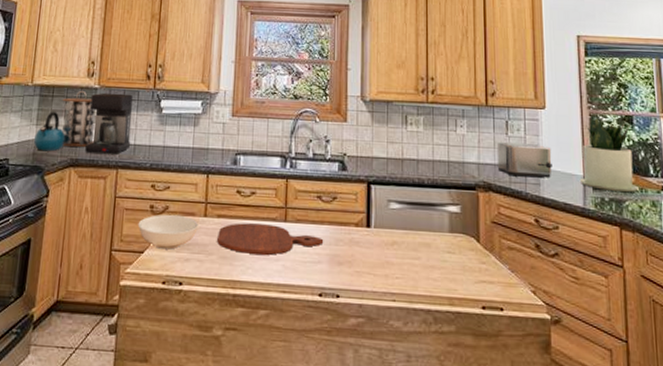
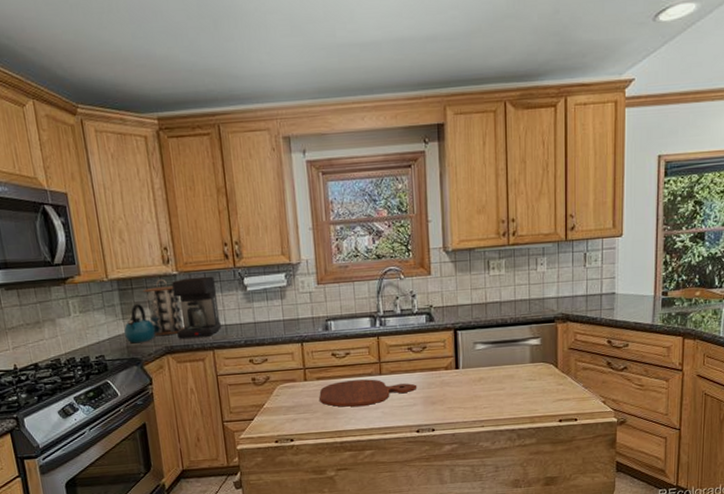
bowl: present [138,214,199,250] -> none [243,382,301,414]
toaster: present [496,142,552,178] -> none [575,271,626,305]
planter: present [579,118,639,193] -> none [650,238,703,307]

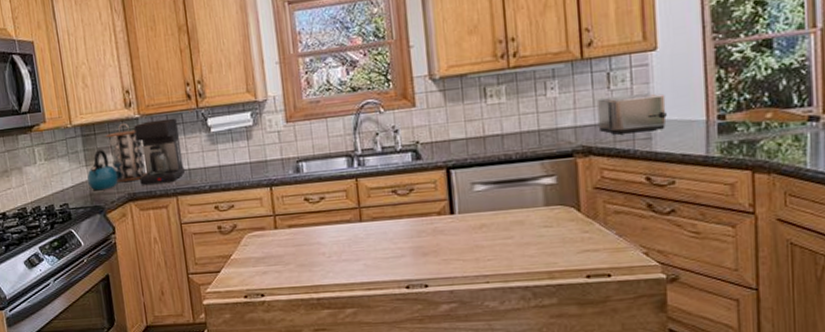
cutting board: present [319,379,417,407] -> none [292,226,405,259]
toaster: none [575,271,626,305] -> present [596,93,667,135]

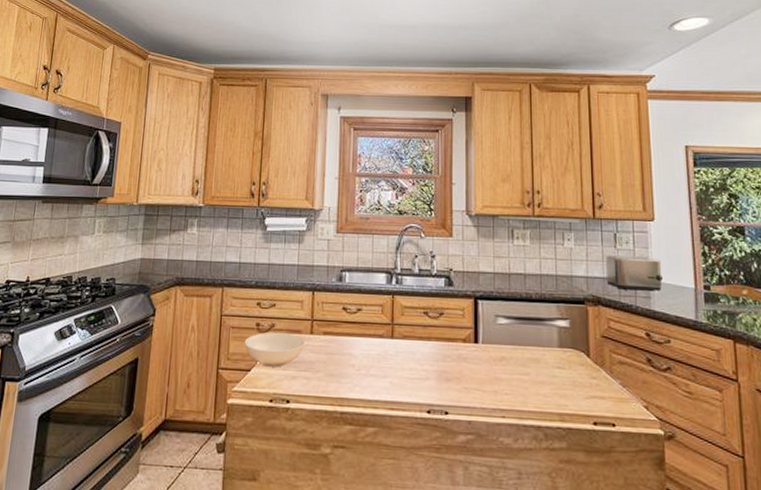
kettle: present [86,150,119,191] -> none [139,231,171,271]
spice rack: present [105,122,148,183] -> none [167,209,200,267]
coffee maker: present [134,118,186,185] -> none [190,211,237,273]
bowl: none [208,231,271,266] -> present [244,332,306,368]

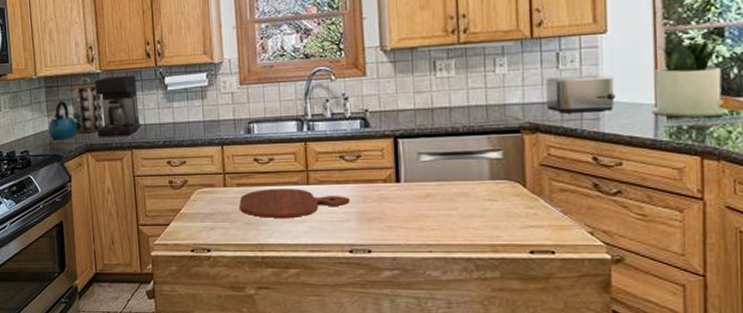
kettle: none [139,231,171,271] -> present [47,101,78,140]
spice rack: none [167,209,200,267] -> present [67,77,106,134]
coffee maker: none [190,211,237,273] -> present [95,75,141,137]
bowl: present [244,332,306,368] -> none [159,187,220,220]
cutting board: none [324,340,431,372] -> present [240,188,351,218]
planter: none [691,229,752,305] -> present [650,34,728,118]

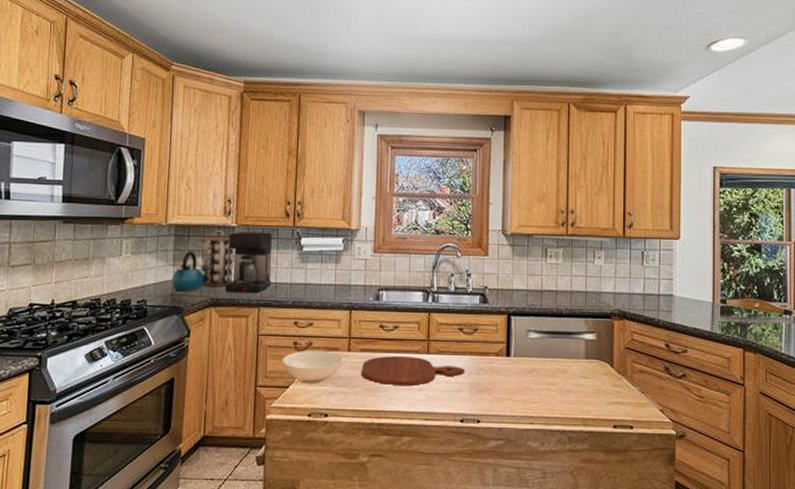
bowl: none [159,187,220,220] -> present [282,350,343,384]
toaster: present [545,74,615,114] -> none [632,272,684,305]
planter: present [650,34,728,118] -> none [708,247,763,317]

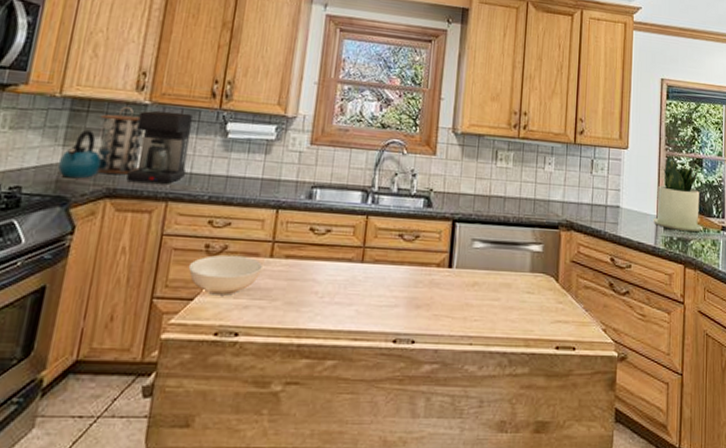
cutting board: present [361,356,465,385] -> none [283,264,403,299]
planter: none [708,247,763,317] -> present [653,159,703,233]

